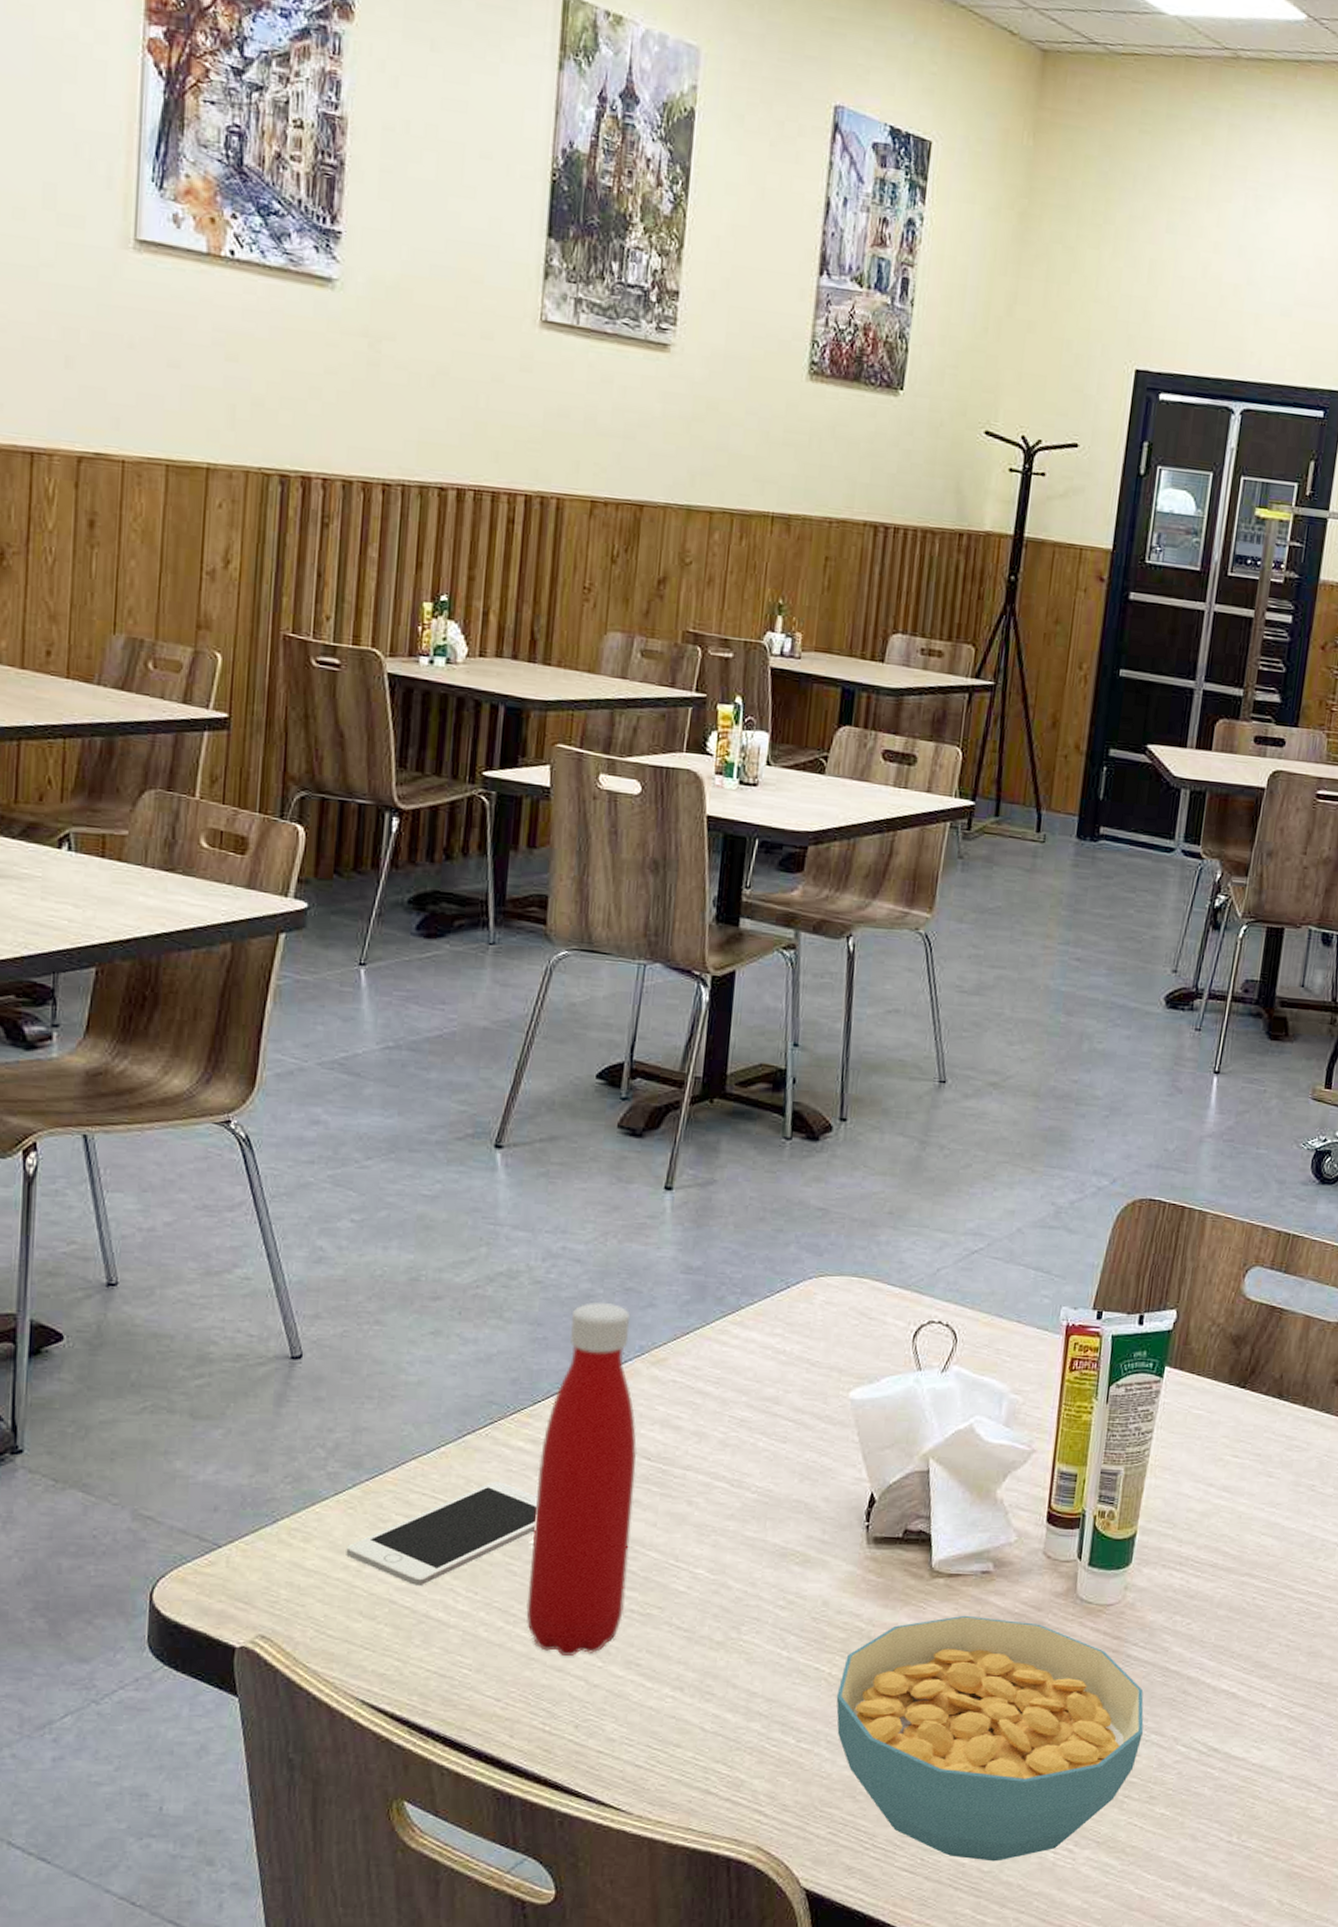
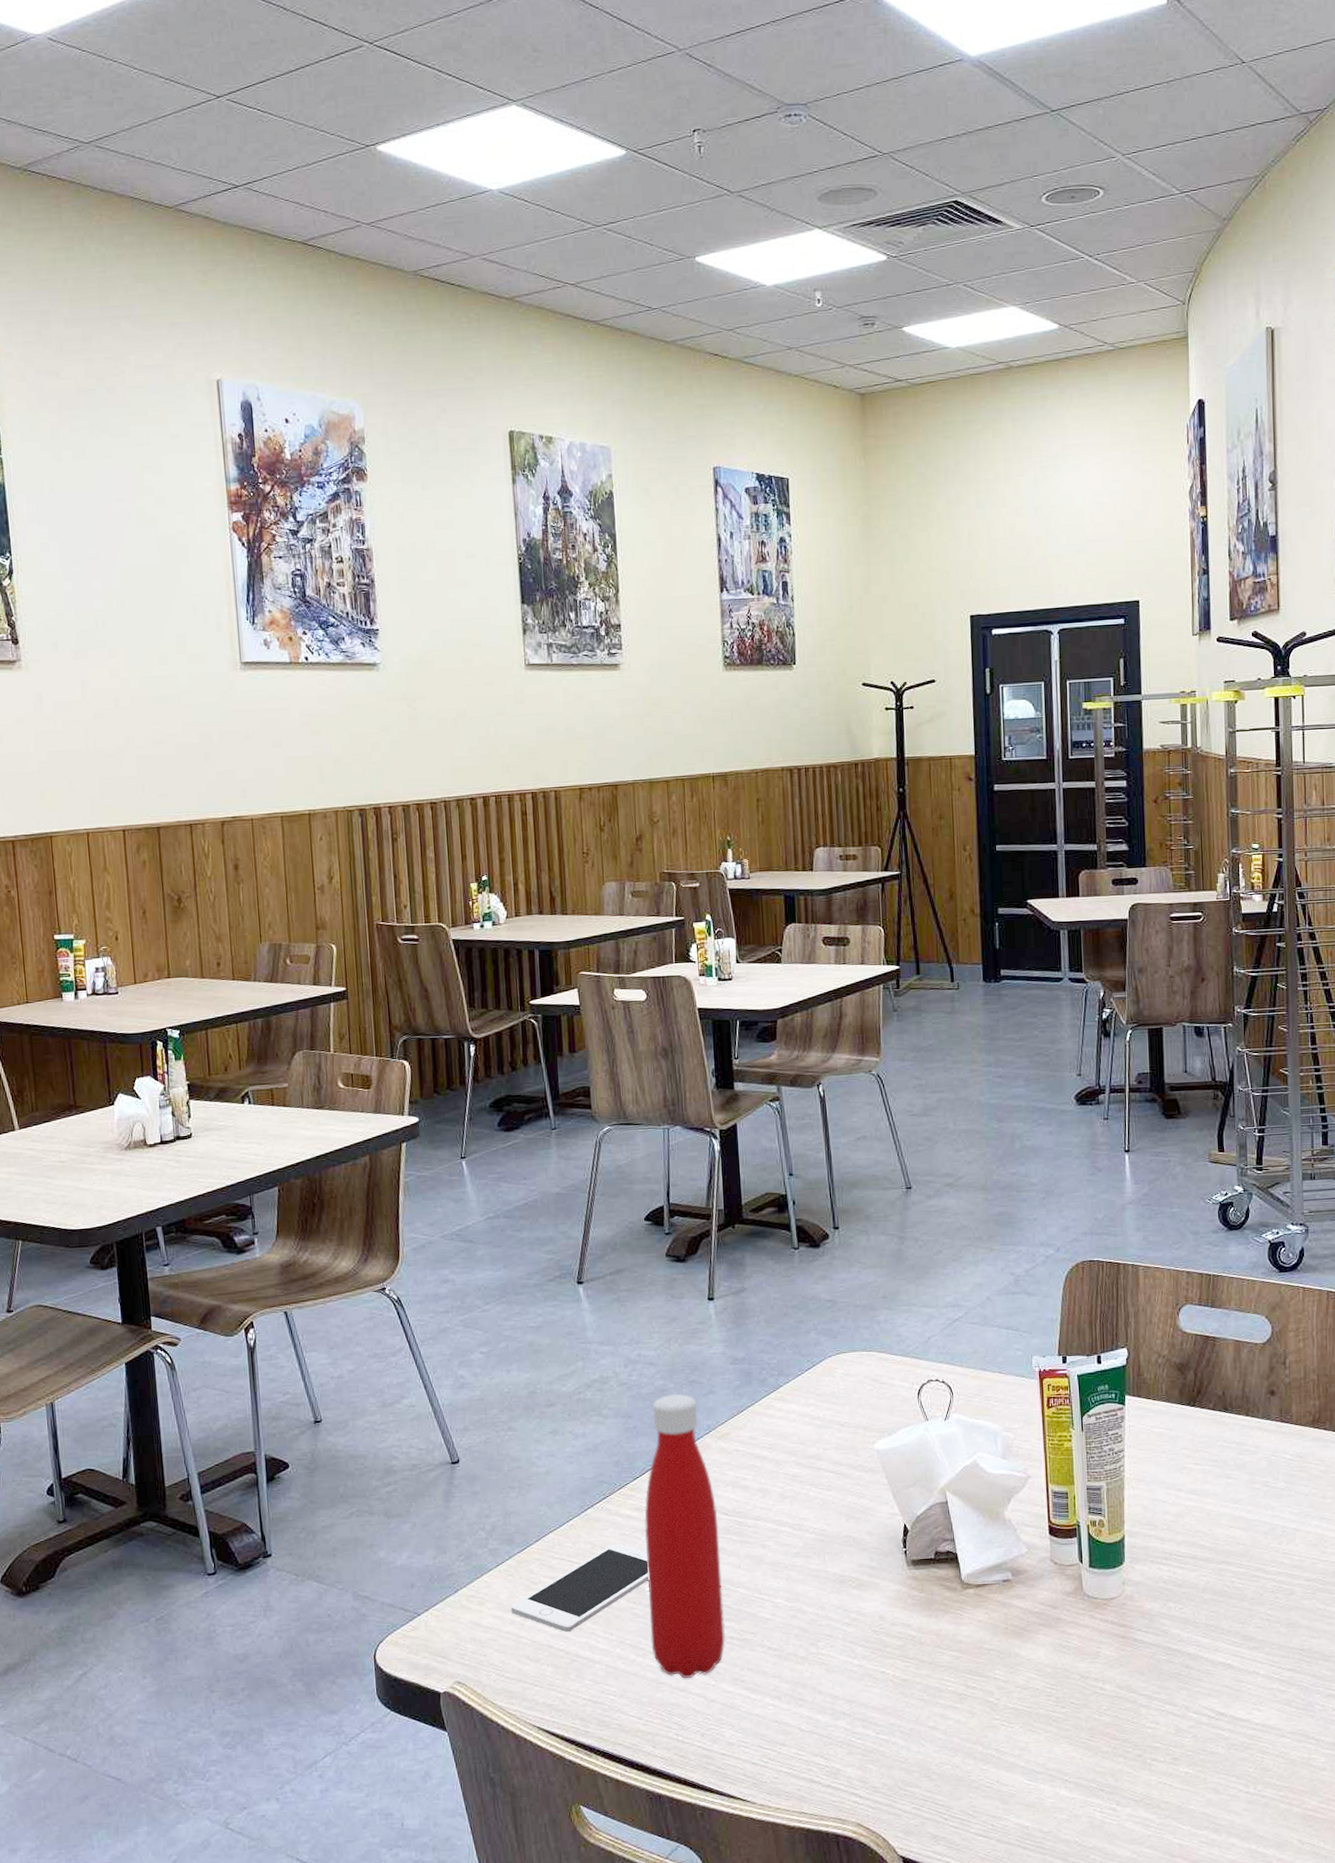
cereal bowl: present [836,1615,1144,1862] -> none [902,1617,1159,1823]

